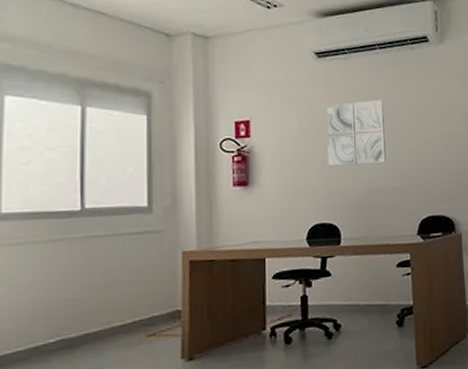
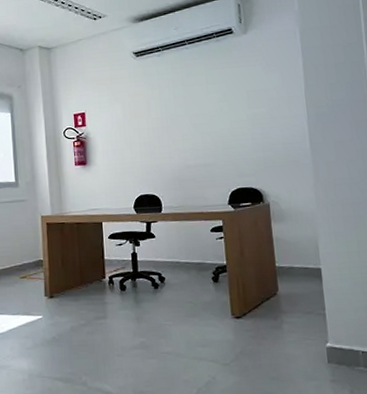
wall art: present [326,100,386,167] -> none [145,88,198,148]

